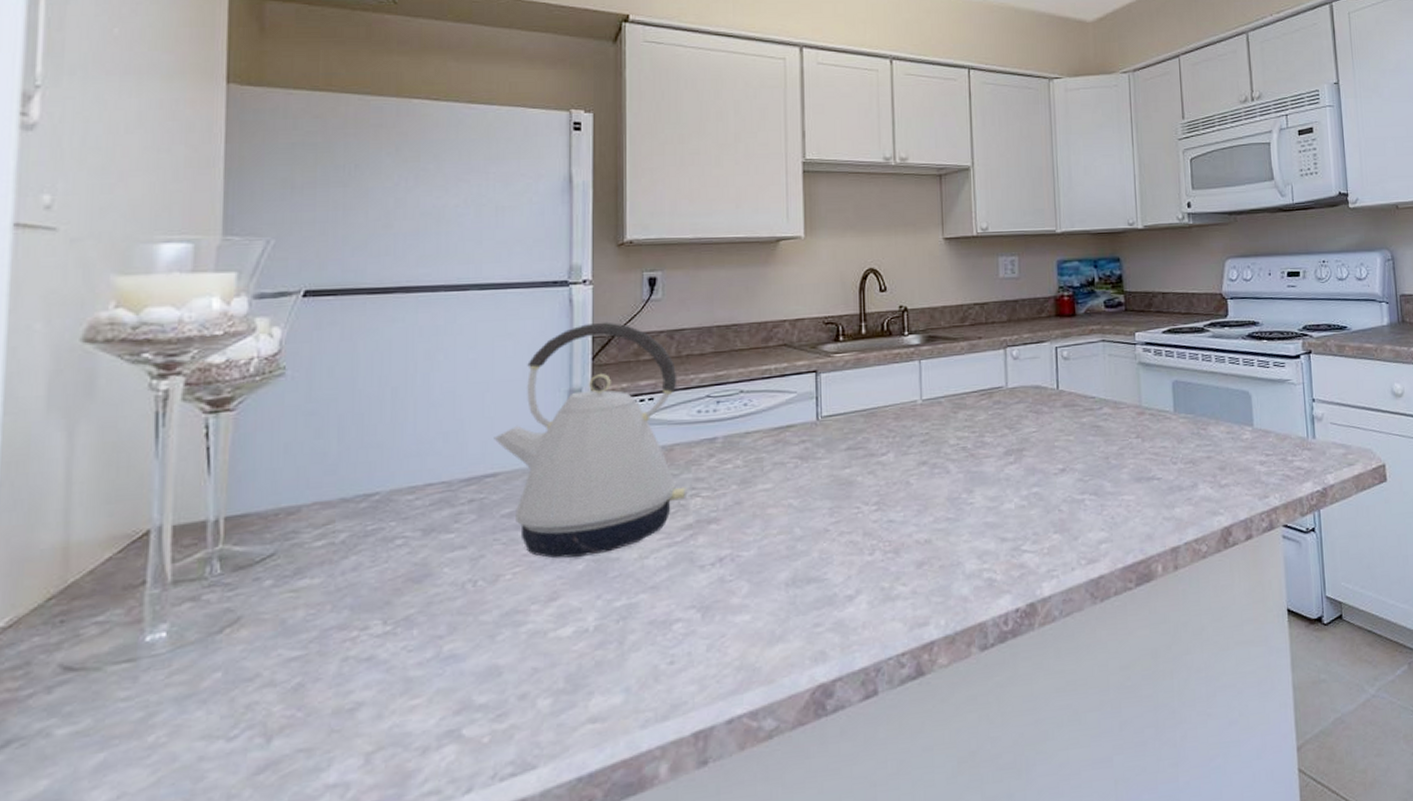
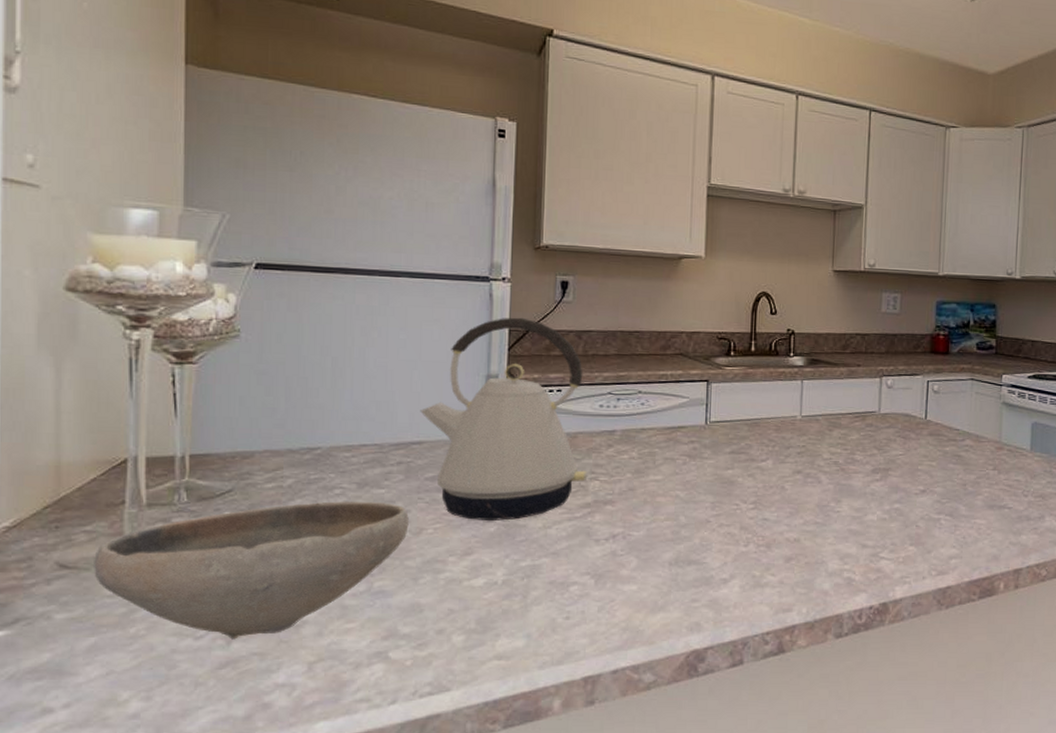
bowl: none [105,549,483,736] -> present [94,501,409,640]

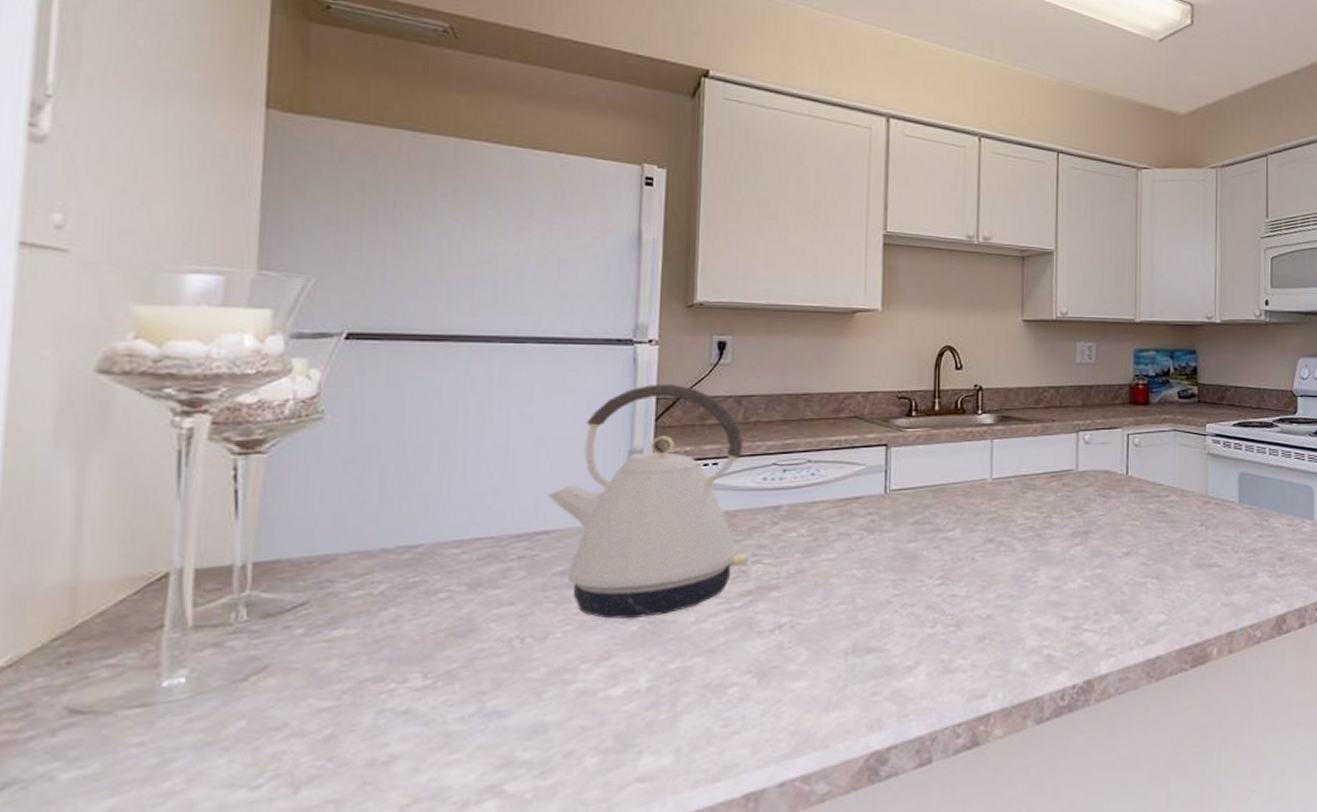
bowl: present [94,501,409,640] -> none [117,605,532,786]

